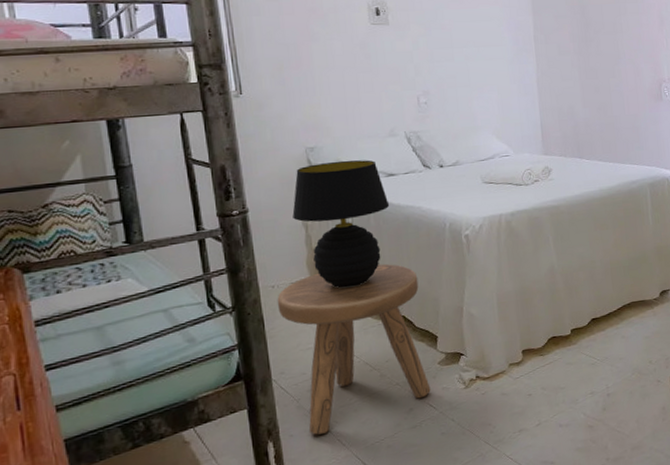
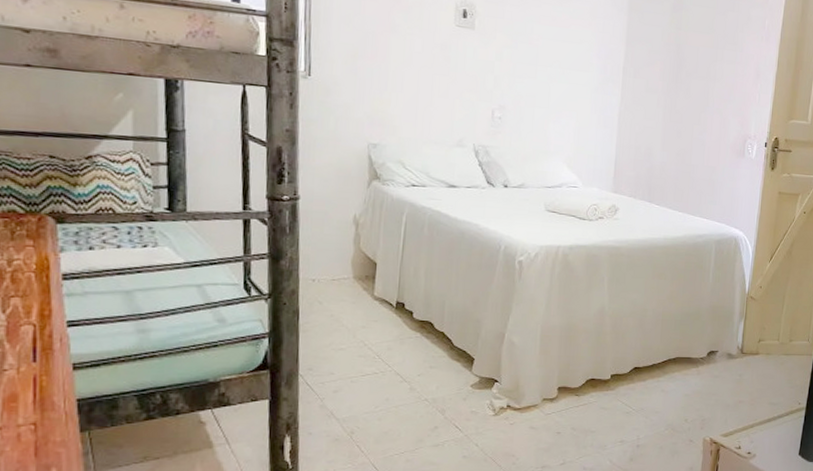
stool: present [277,263,431,435] -> none [315,274,464,437]
table lamp: present [292,160,390,288] -> none [344,161,447,294]

